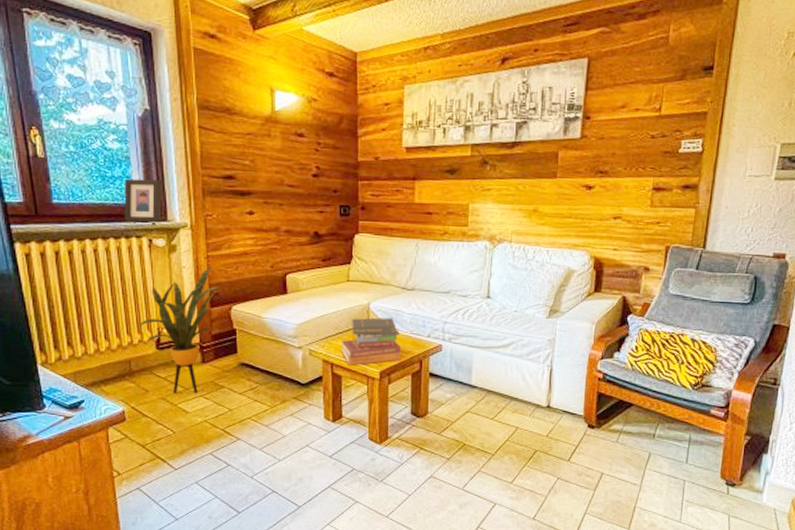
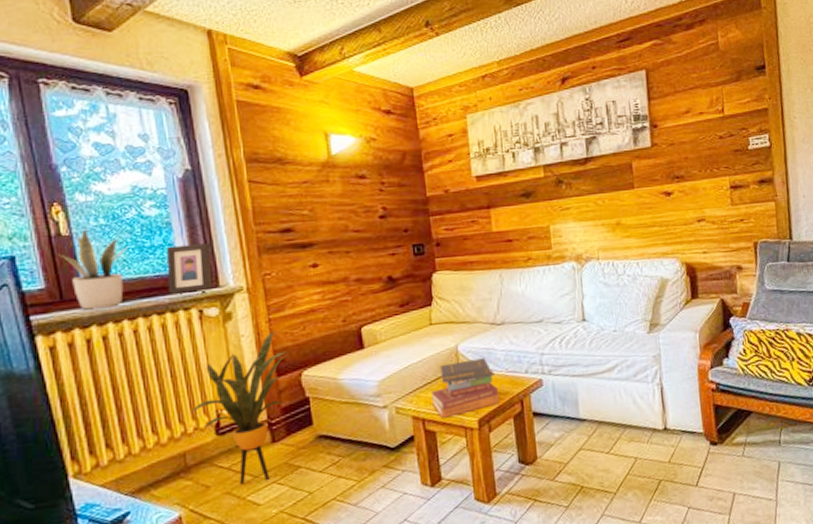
potted plant: none [35,151,94,228] -> present [58,226,130,311]

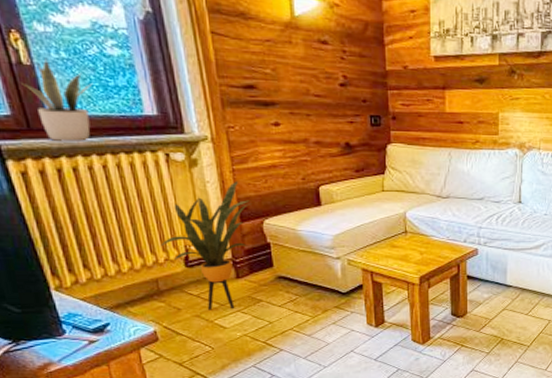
picture frame: present [167,243,213,294] -> none [131,88,179,136]
books: present [430,358,500,418] -> none [379,225,440,273]

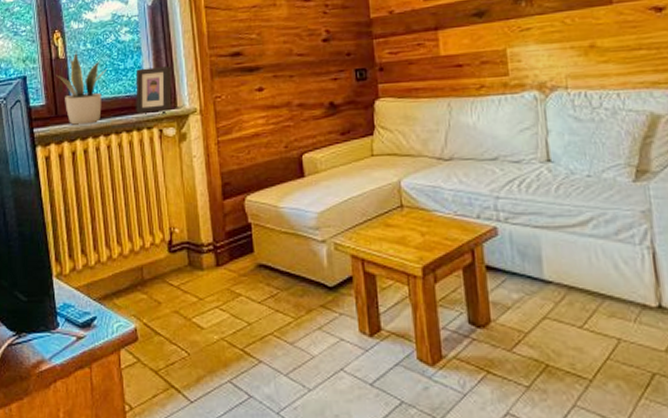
picture frame: none [131,88,179,136] -> present [136,66,172,114]
house plant: present [160,181,252,310] -> none [148,153,234,305]

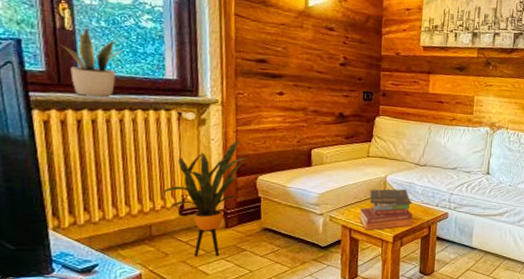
picture frame: present [136,66,172,114] -> none [154,55,195,98]
house plant: none [148,153,234,305] -> present [160,140,249,257]
books: none [370,197,447,260] -> present [359,189,413,230]

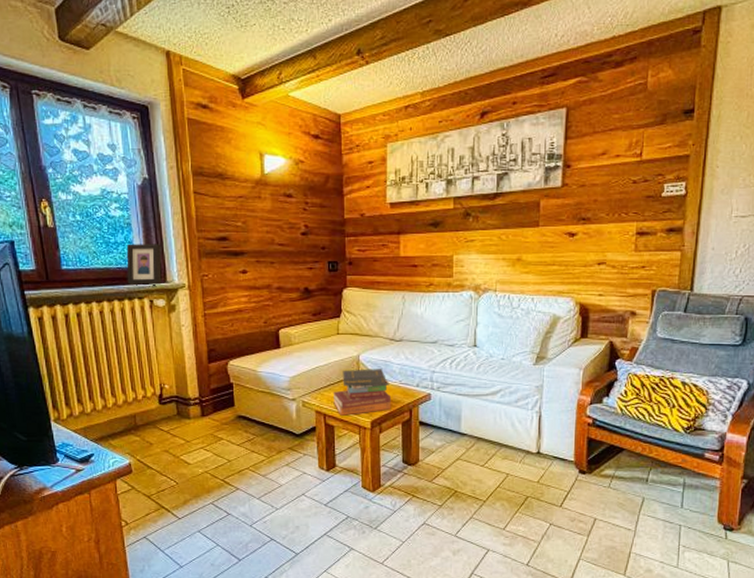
potted plant: present [61,25,125,98] -> none [45,221,99,292]
picture frame: none [154,55,195,98] -> present [126,244,162,285]
house plant: present [160,140,249,257] -> none [140,324,219,446]

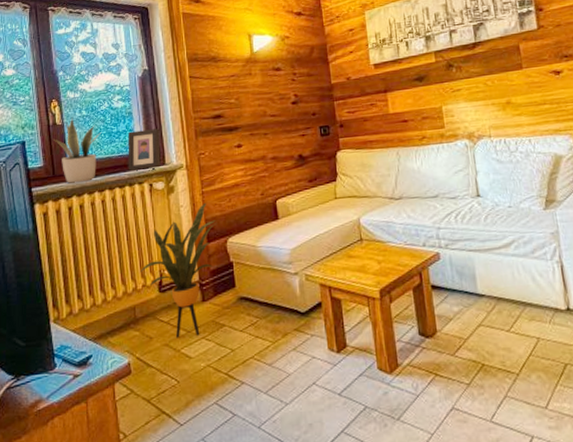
potted plant: none [45,221,99,292] -> present [54,117,102,184]
house plant: none [140,324,219,446] -> present [140,202,217,338]
books: present [332,369,392,416] -> none [335,230,400,287]

